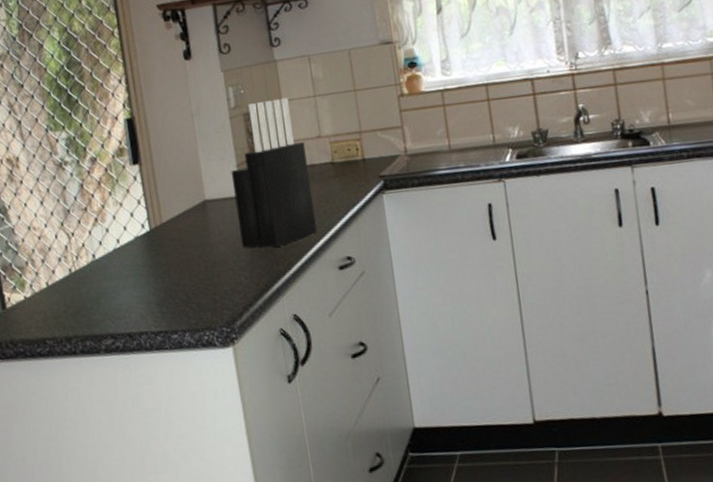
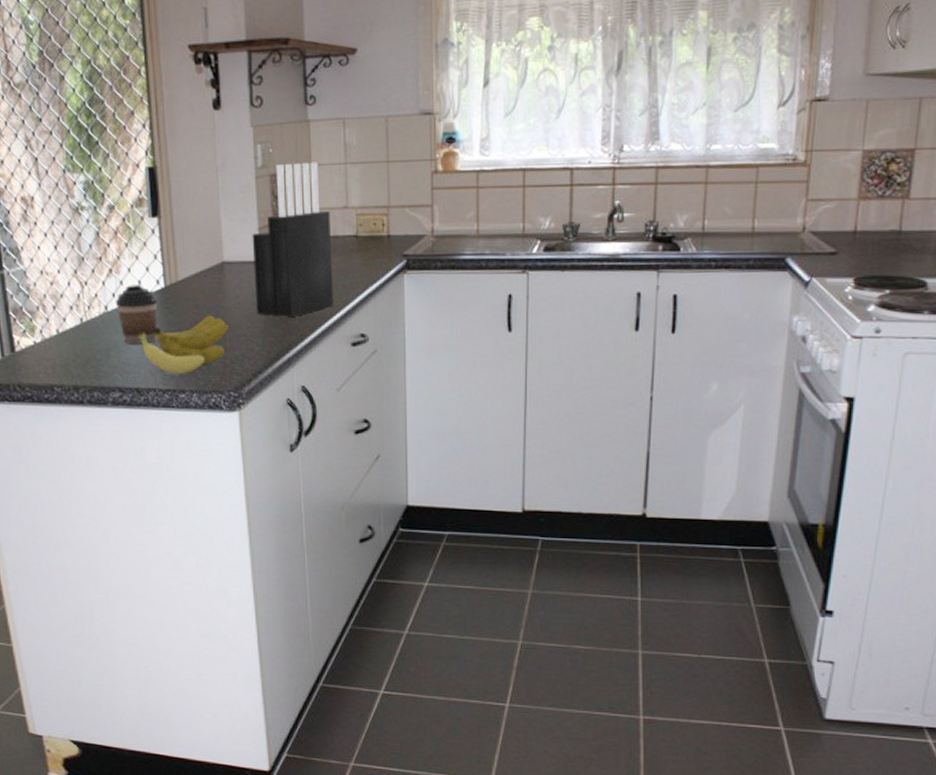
coffee cup: none [102,230,146,290] -> present [115,285,158,344]
banana: none [127,253,216,315] -> present [138,315,229,374]

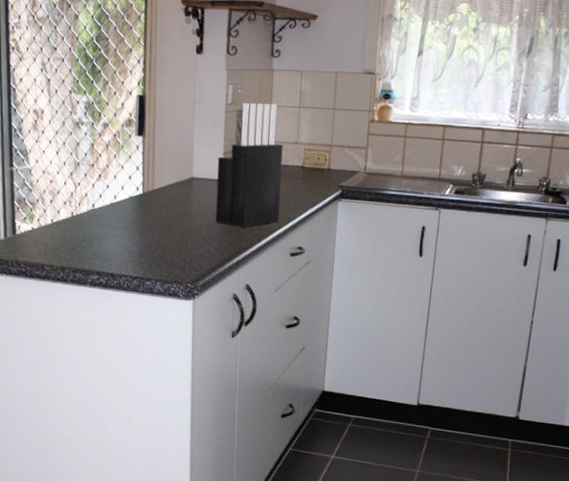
coffee cup: present [115,285,158,344] -> none [101,189,136,238]
banana: present [138,315,229,374] -> none [117,219,192,266]

